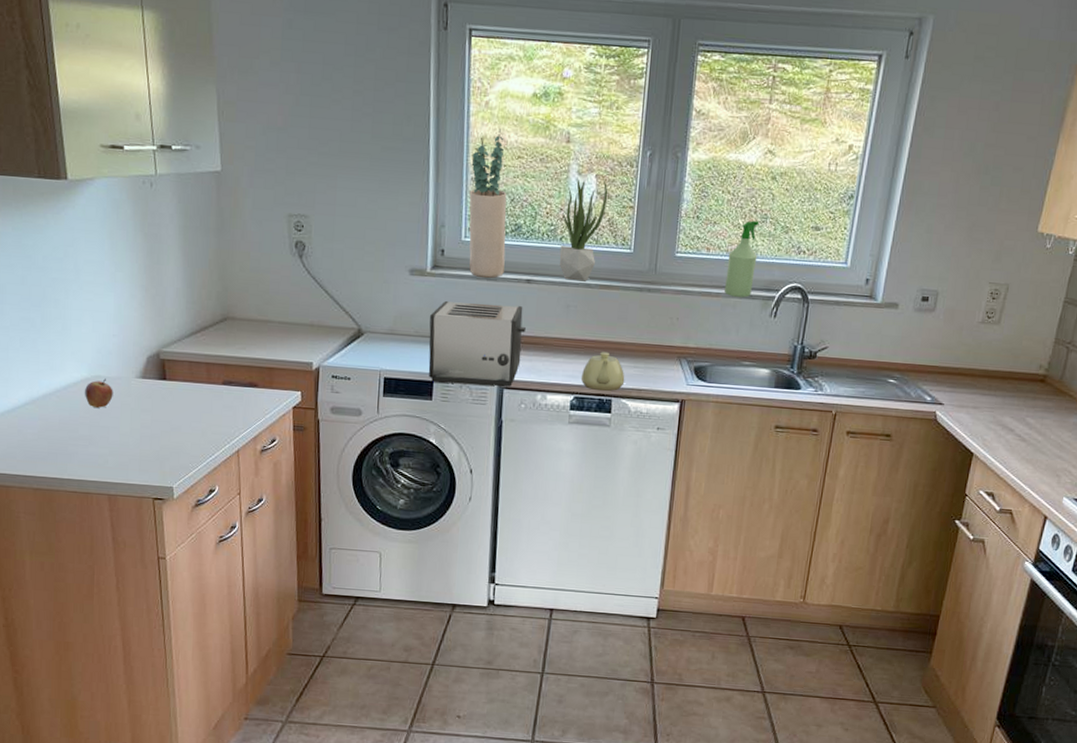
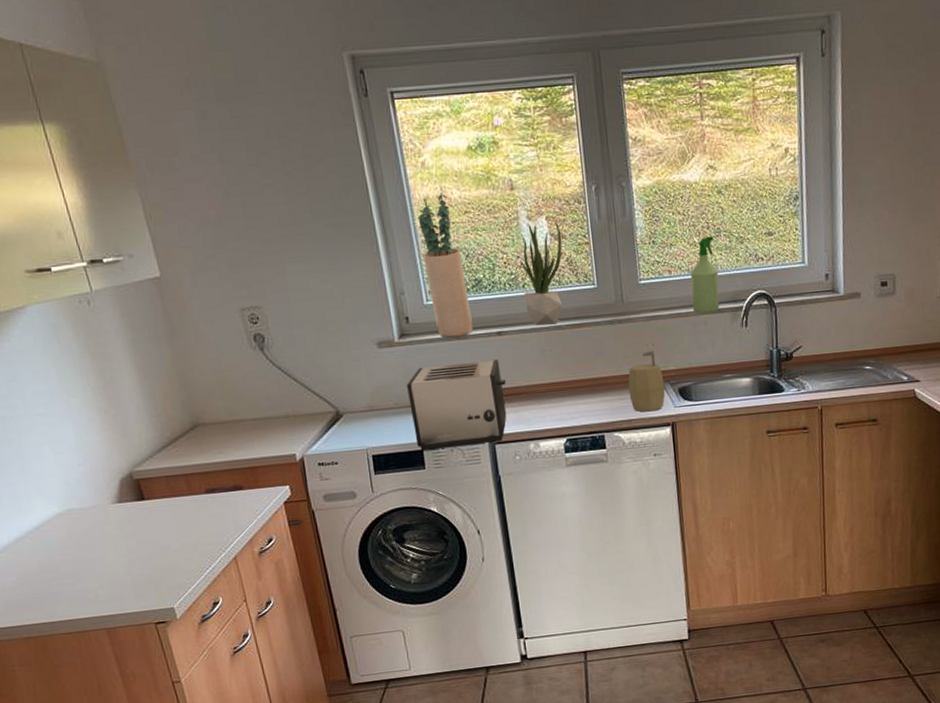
fruit: present [84,379,113,408] -> none [58,510,91,542]
teapot: present [580,352,625,392] -> none [569,389,614,430]
soap dispenser: none [644,324,682,385] -> present [628,350,665,412]

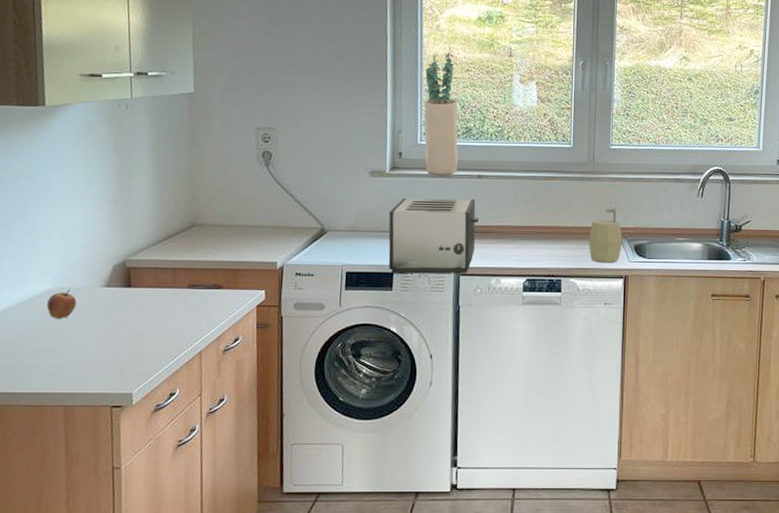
fruit: none [58,510,91,542] -> present [46,290,77,318]
potted plant: present [520,220,563,326] -> none [507,85,548,175]
spray bottle: present [690,236,720,314] -> none [656,115,682,182]

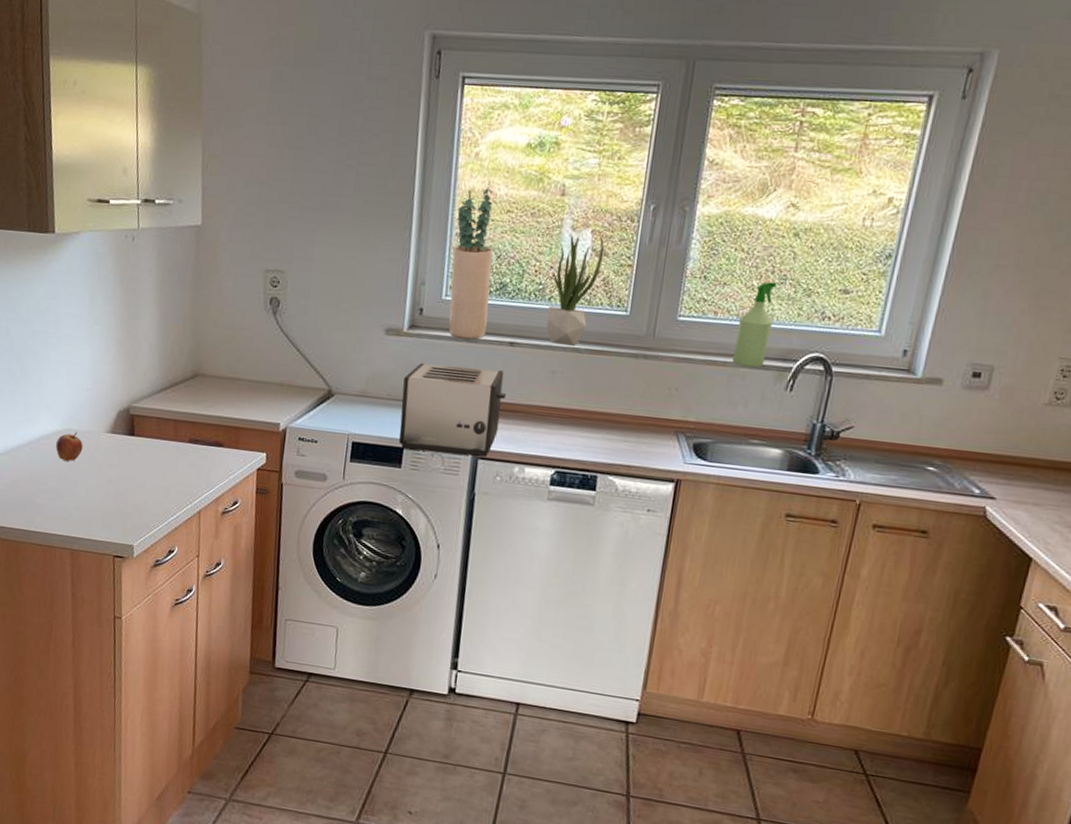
potted plant: none [507,85,548,175] -> present [546,232,605,346]
soap dispenser: present [589,208,622,263] -> none [635,394,680,463]
spray bottle: none [656,115,682,182] -> present [733,282,777,368]

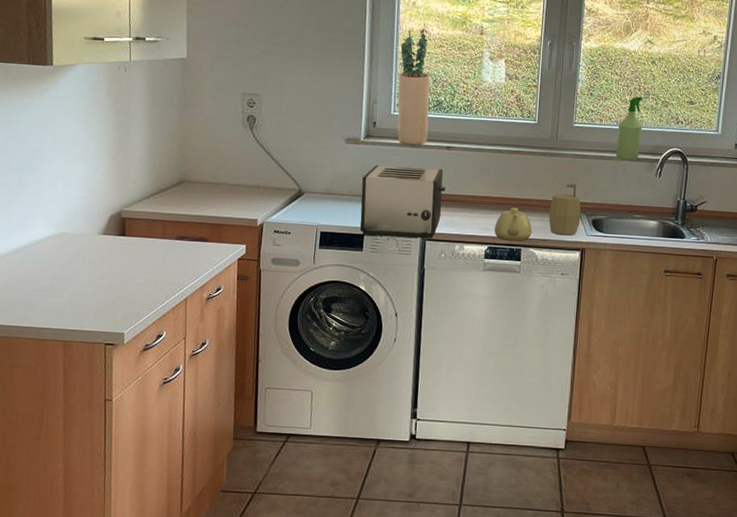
fruit: present [55,432,83,461] -> none [50,235,77,262]
potted plant: present [546,232,605,346] -> none [474,62,516,148]
teapot: none [563,423,614,467] -> present [493,207,533,242]
soap dispenser: none [635,394,680,463] -> present [549,183,581,236]

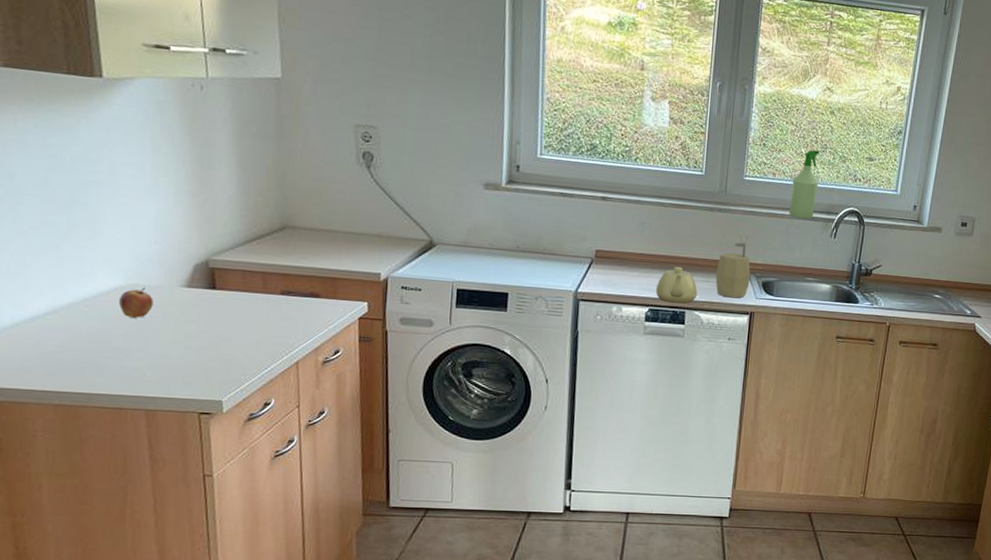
fruit: none [50,235,77,262] -> present [118,287,154,318]
toaster: present [360,164,446,239] -> none [503,214,601,300]
vase: present [397,24,430,146] -> none [544,53,583,195]

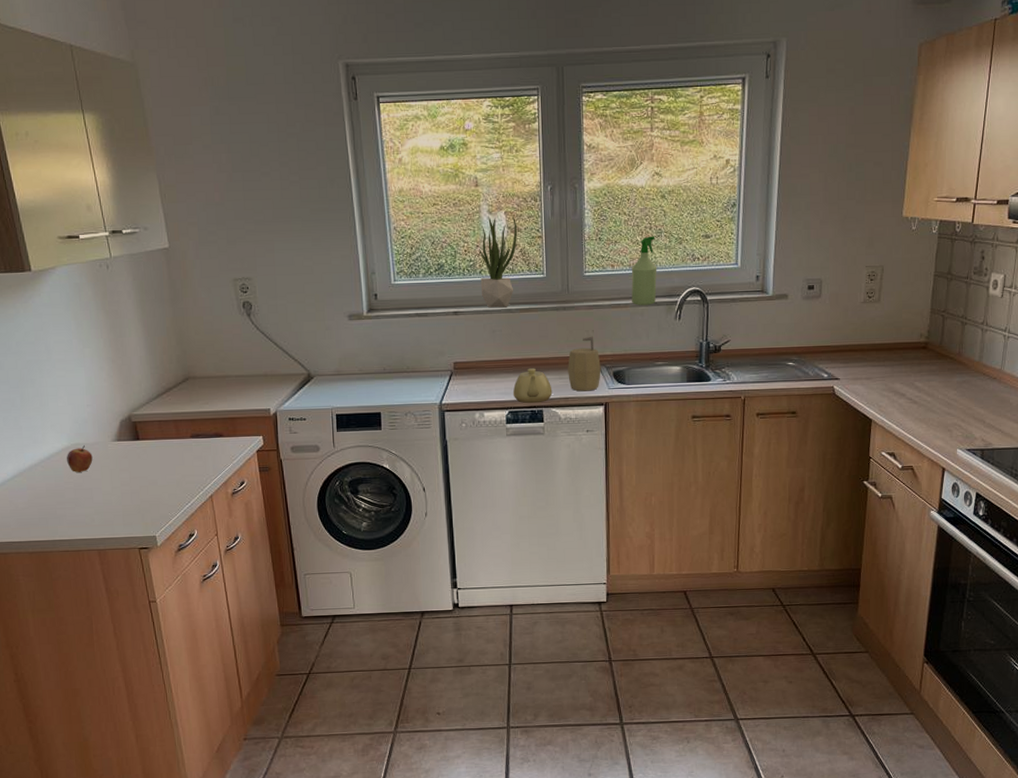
potted plant: none [634,102,681,201] -> present [479,215,518,308]

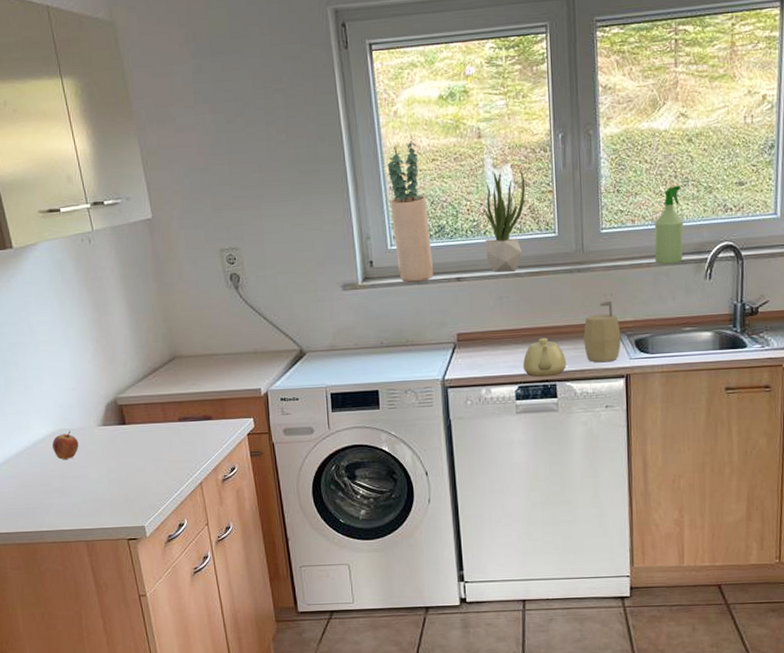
vase: none [392,181,433,316] -> present [387,135,433,284]

